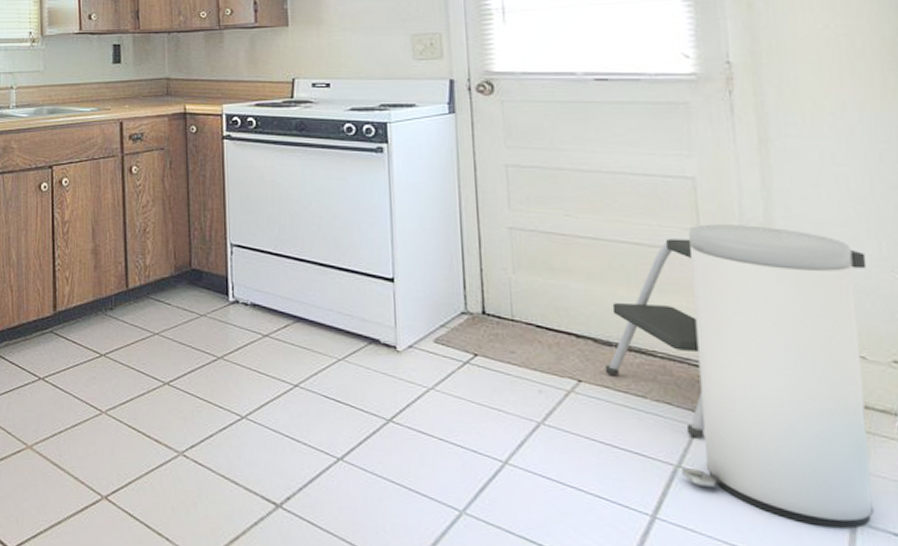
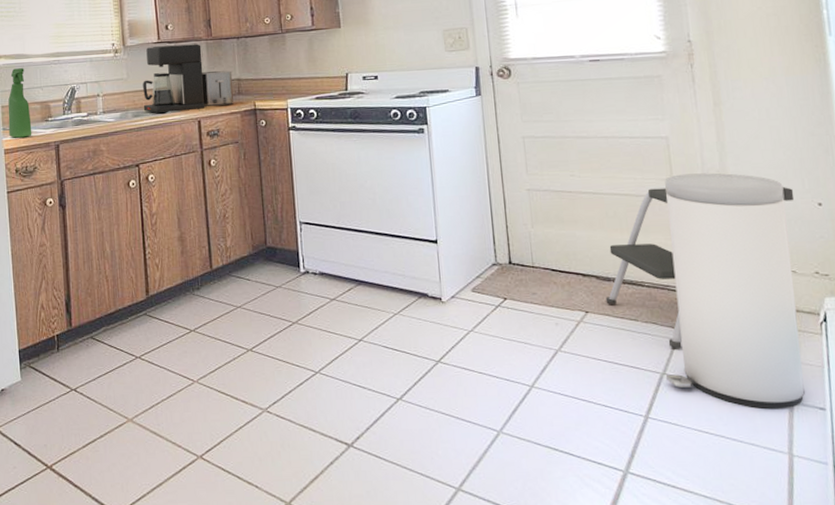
coffee maker: none [60,37,129,112] -> present [143,44,206,114]
toaster: none [126,67,162,108] -> present [202,70,234,107]

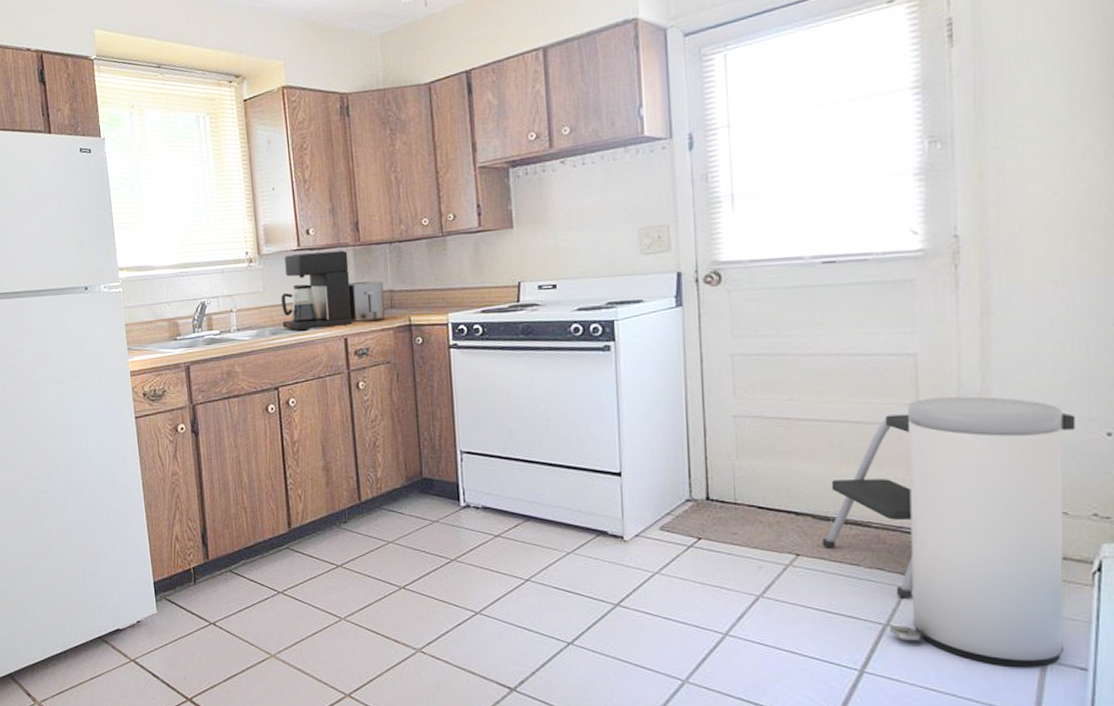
spray bottle: present [8,68,32,138] -> none [132,281,160,359]

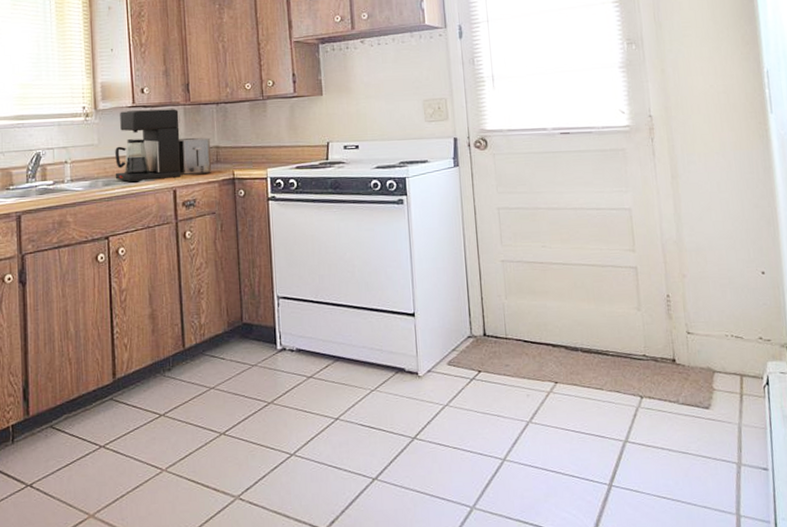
step stool: present [822,414,914,598] -> none [573,258,643,417]
pedal bin: present [889,396,1076,668] -> none [627,243,752,472]

